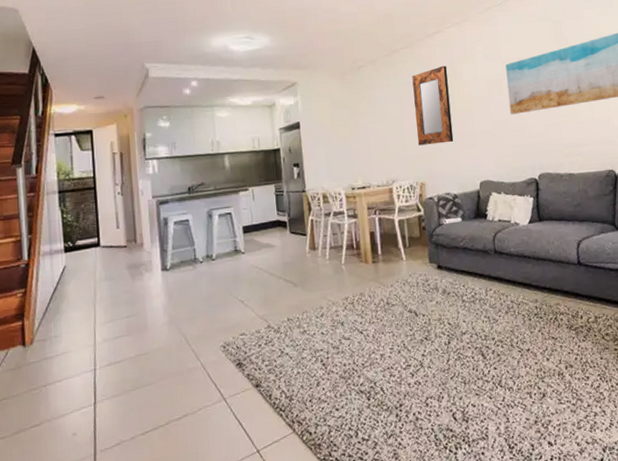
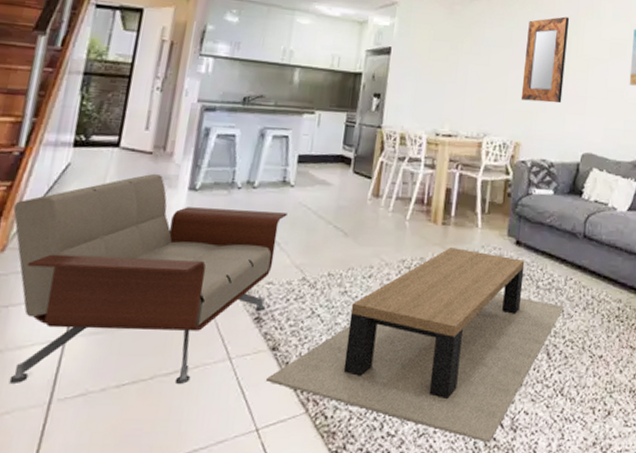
armchair: none [31,262,244,444] -> present [9,173,287,384]
coffee table: none [256,280,490,435] -> present [265,246,565,443]

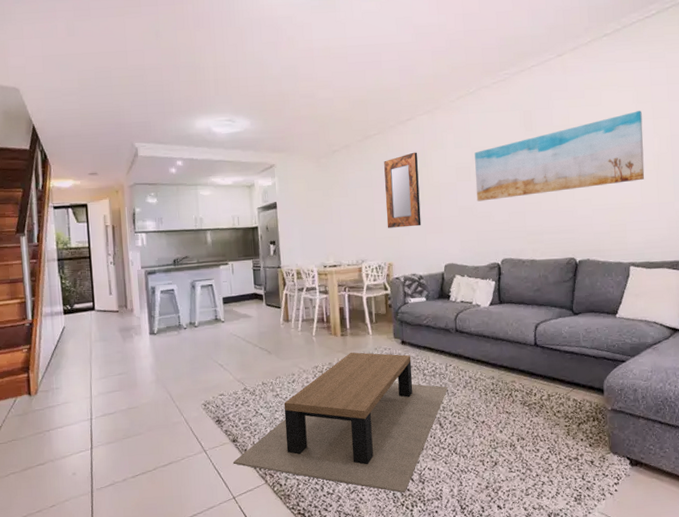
armchair: present [9,173,287,384] -> none [35,326,224,481]

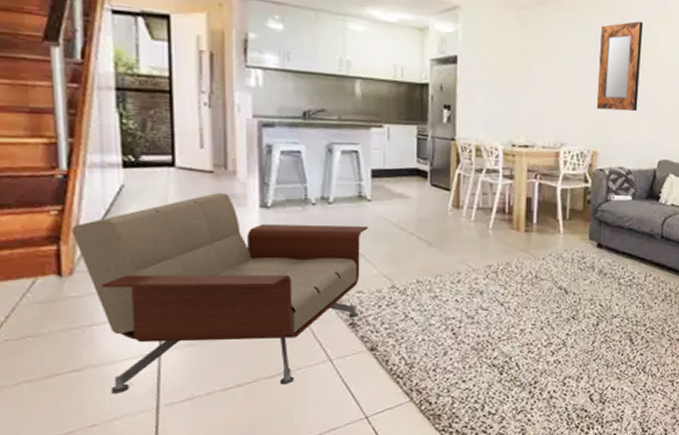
armchair: none [35,326,224,481] -> present [71,192,368,394]
coffee table: present [232,352,449,493] -> none [368,251,645,414]

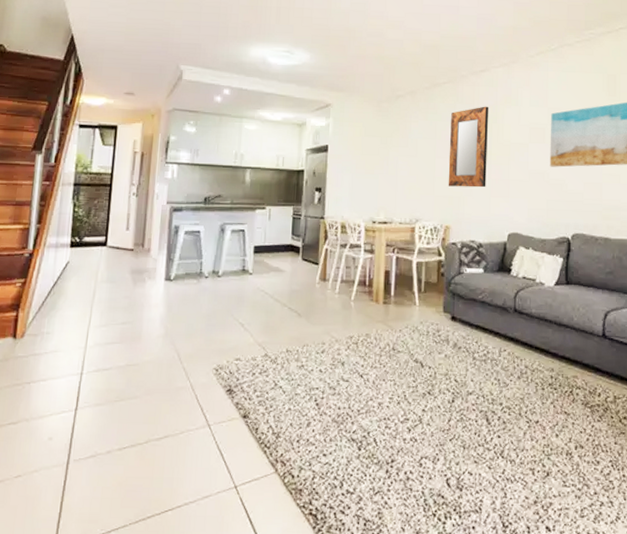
armchair: present [71,192,368,394] -> none [28,267,248,447]

